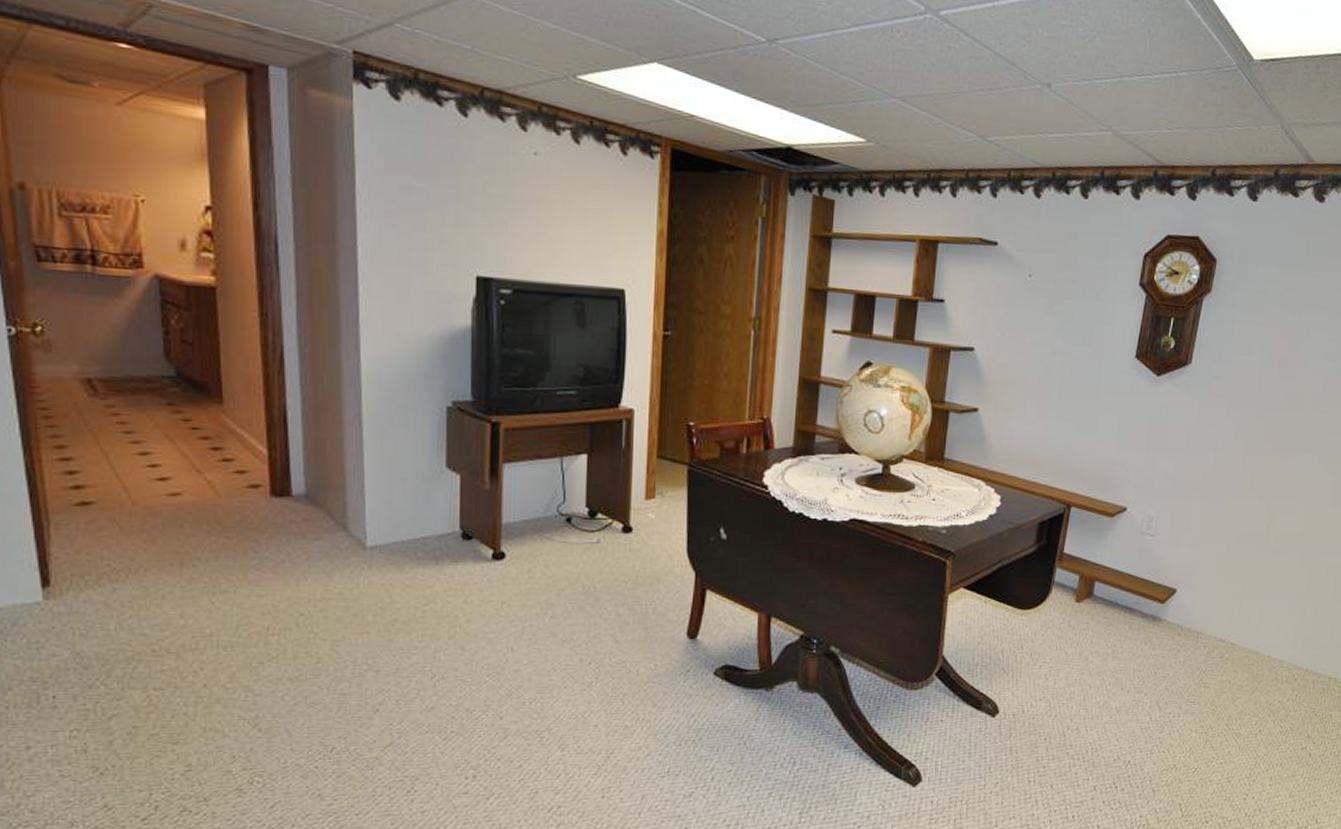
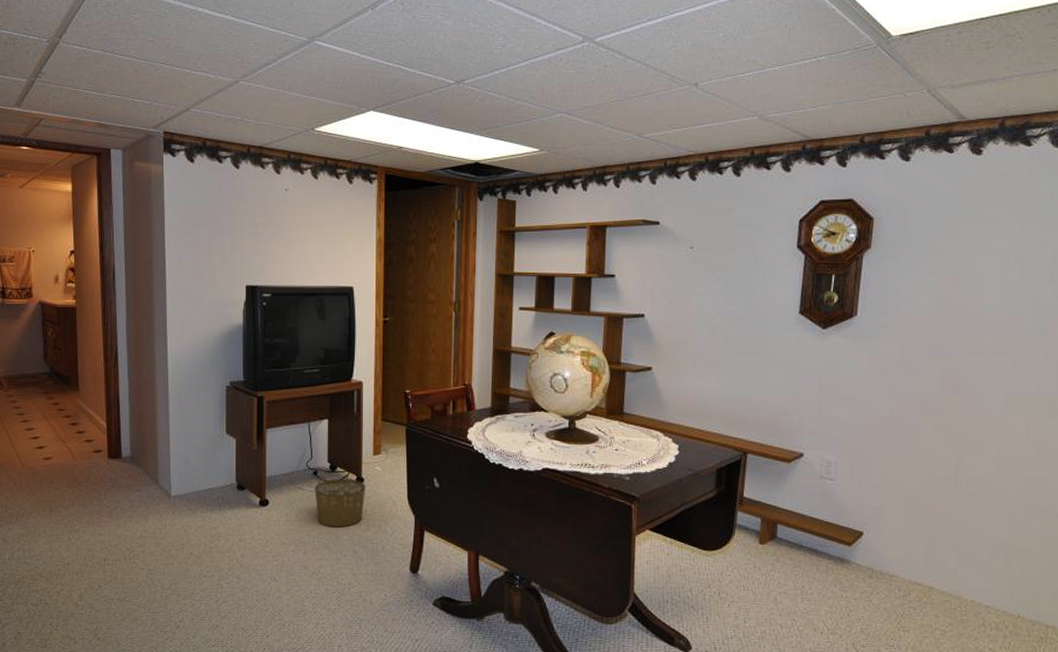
basket: none [567,524,635,586] -> present [314,476,366,528]

